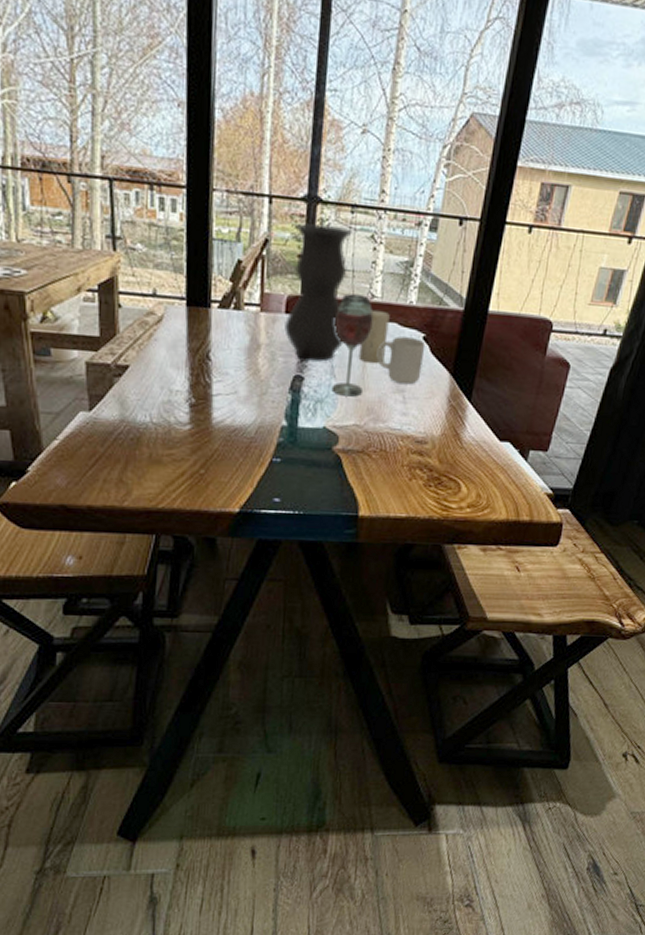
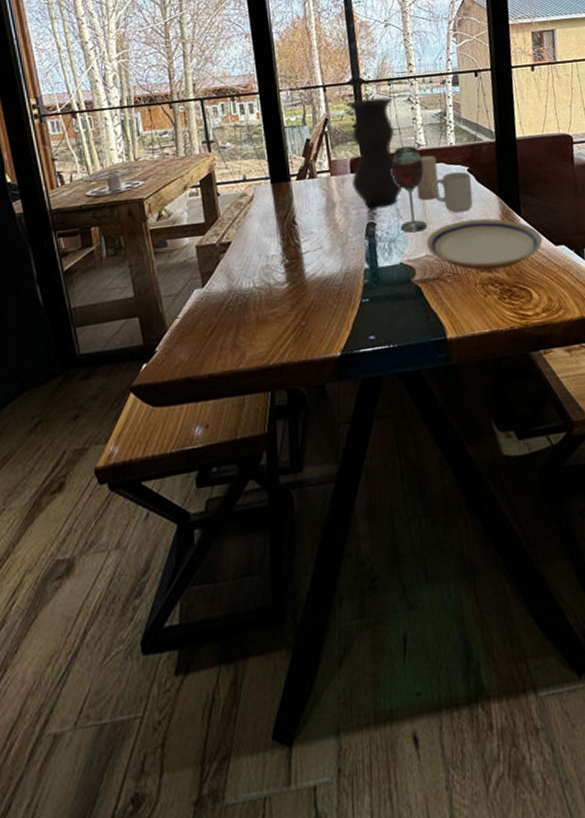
plate: none [357,393,488,455] -> present [426,218,543,270]

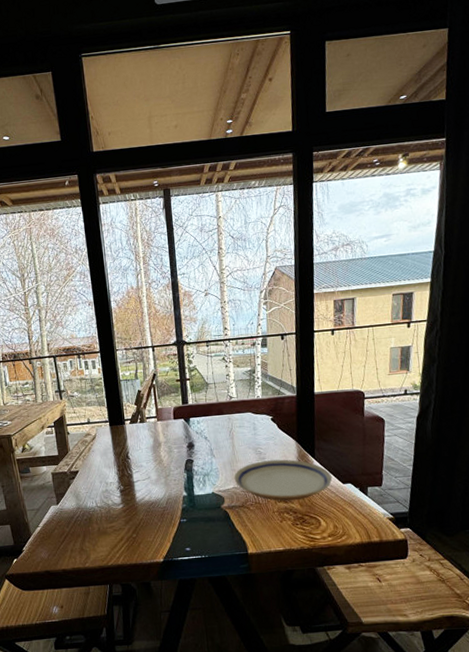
vase: present [347,96,403,208] -> none [171,356,216,448]
wineglass: present [391,146,427,233] -> none [207,398,235,469]
candle: present [416,155,440,200] -> none [227,406,247,443]
cup: present [433,171,473,213] -> none [241,420,275,454]

